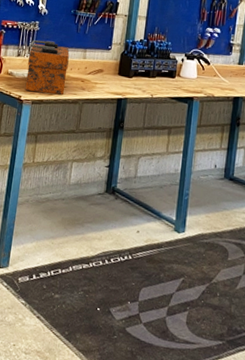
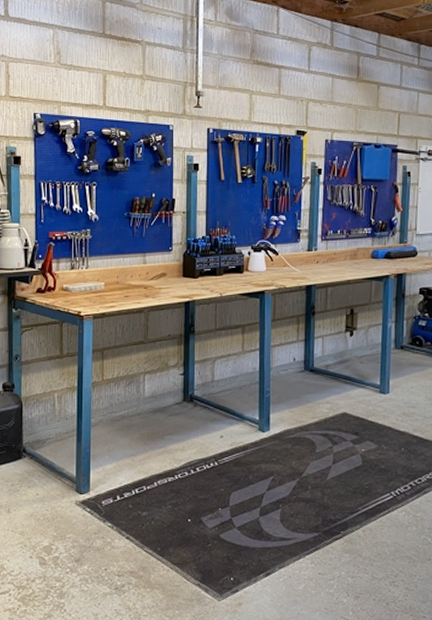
tool box: present [25,40,70,95] -> none [83,249,128,305]

